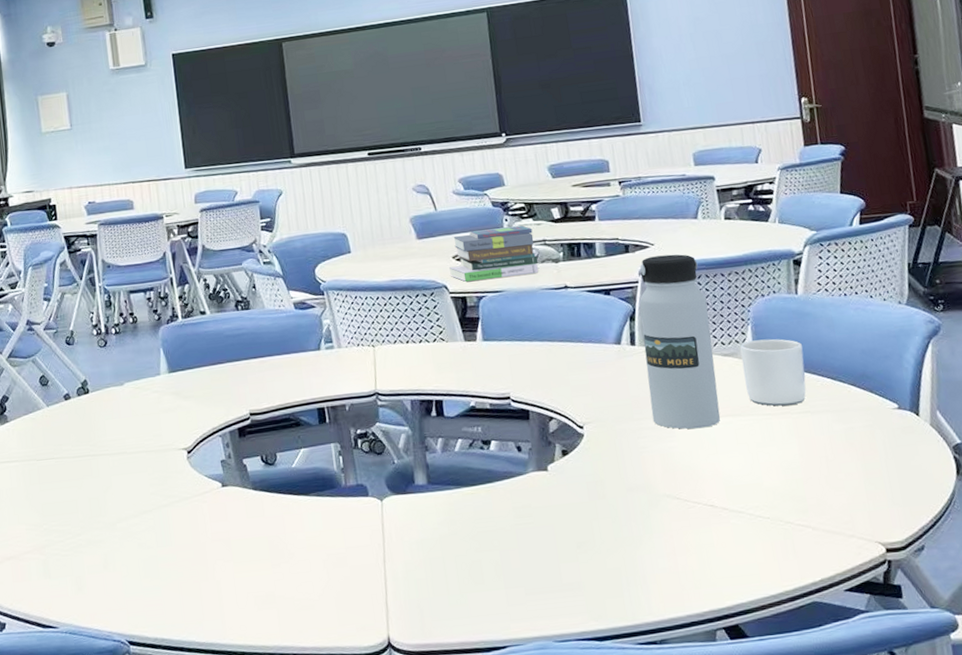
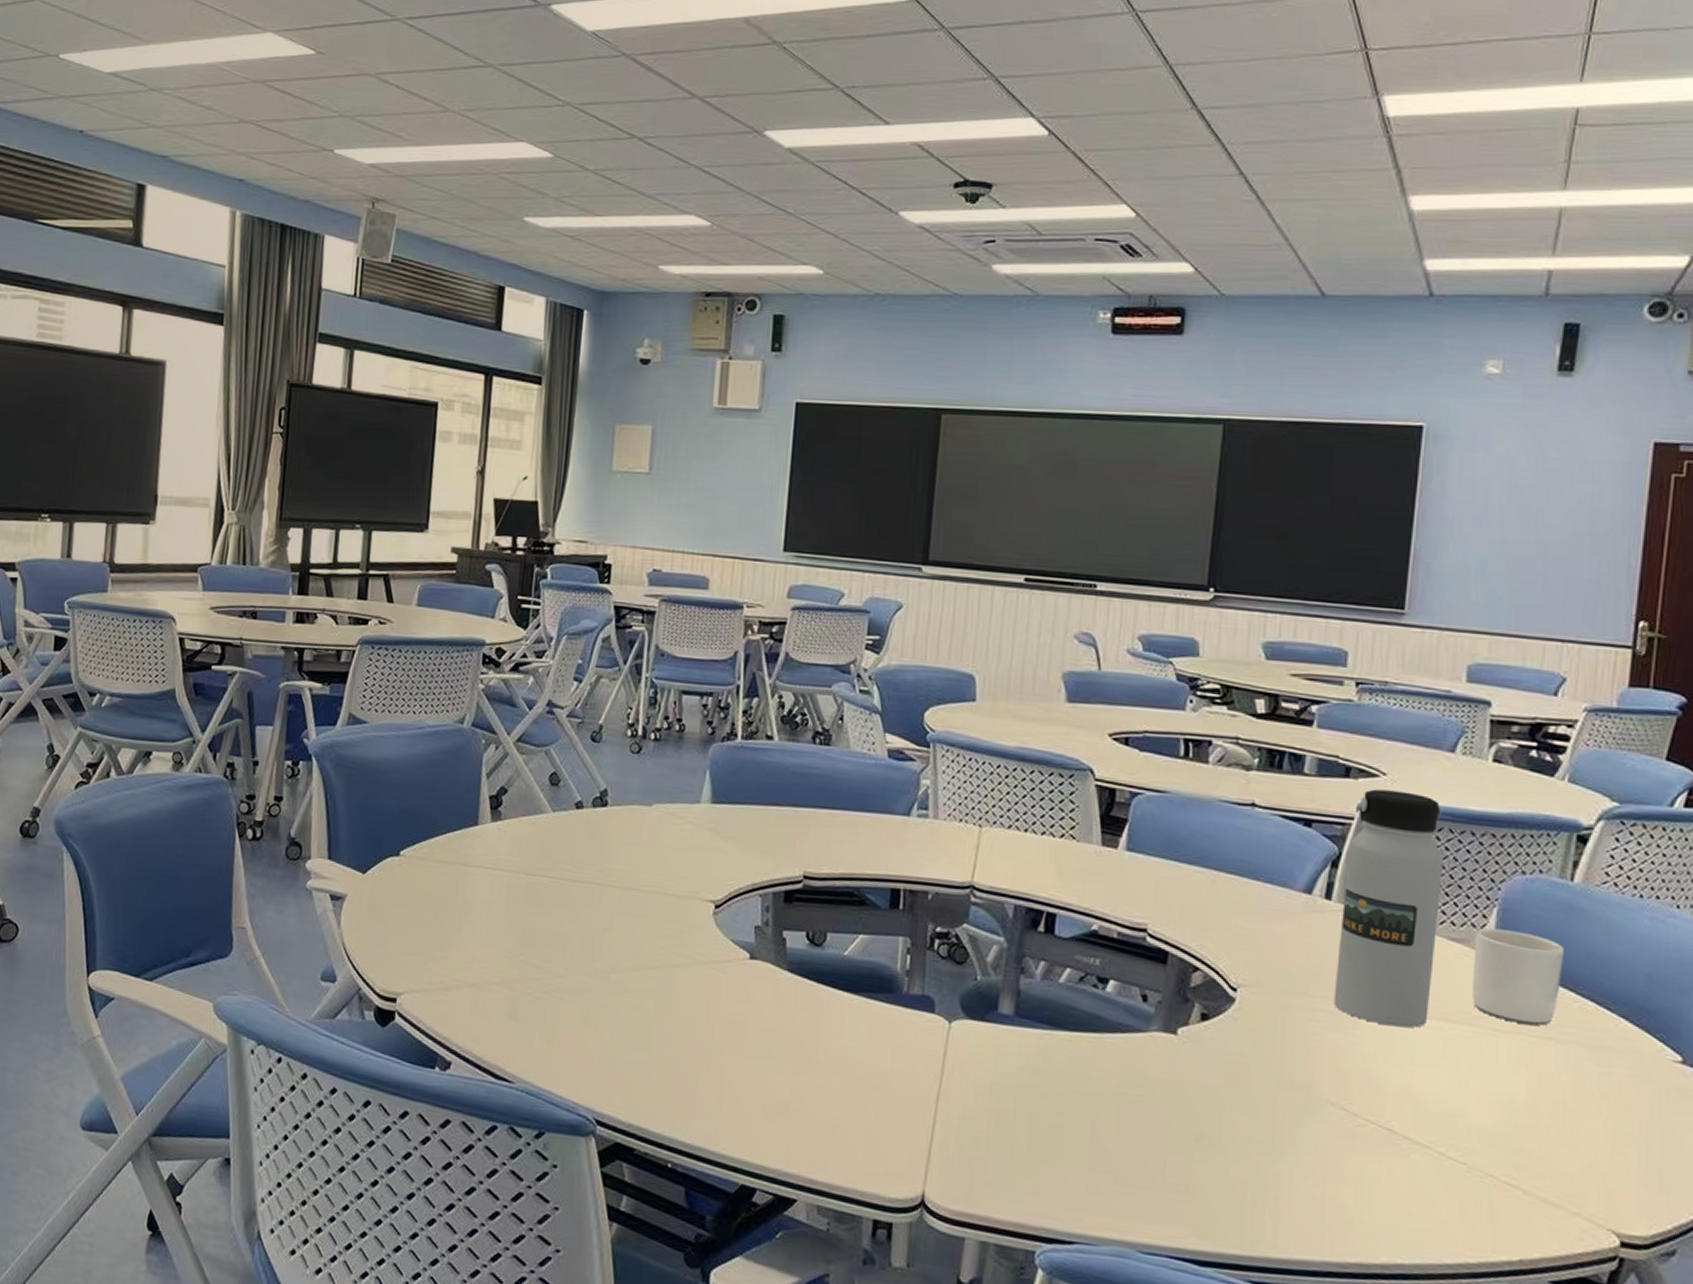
books: present [449,225,539,282] -> none [1100,705,1224,778]

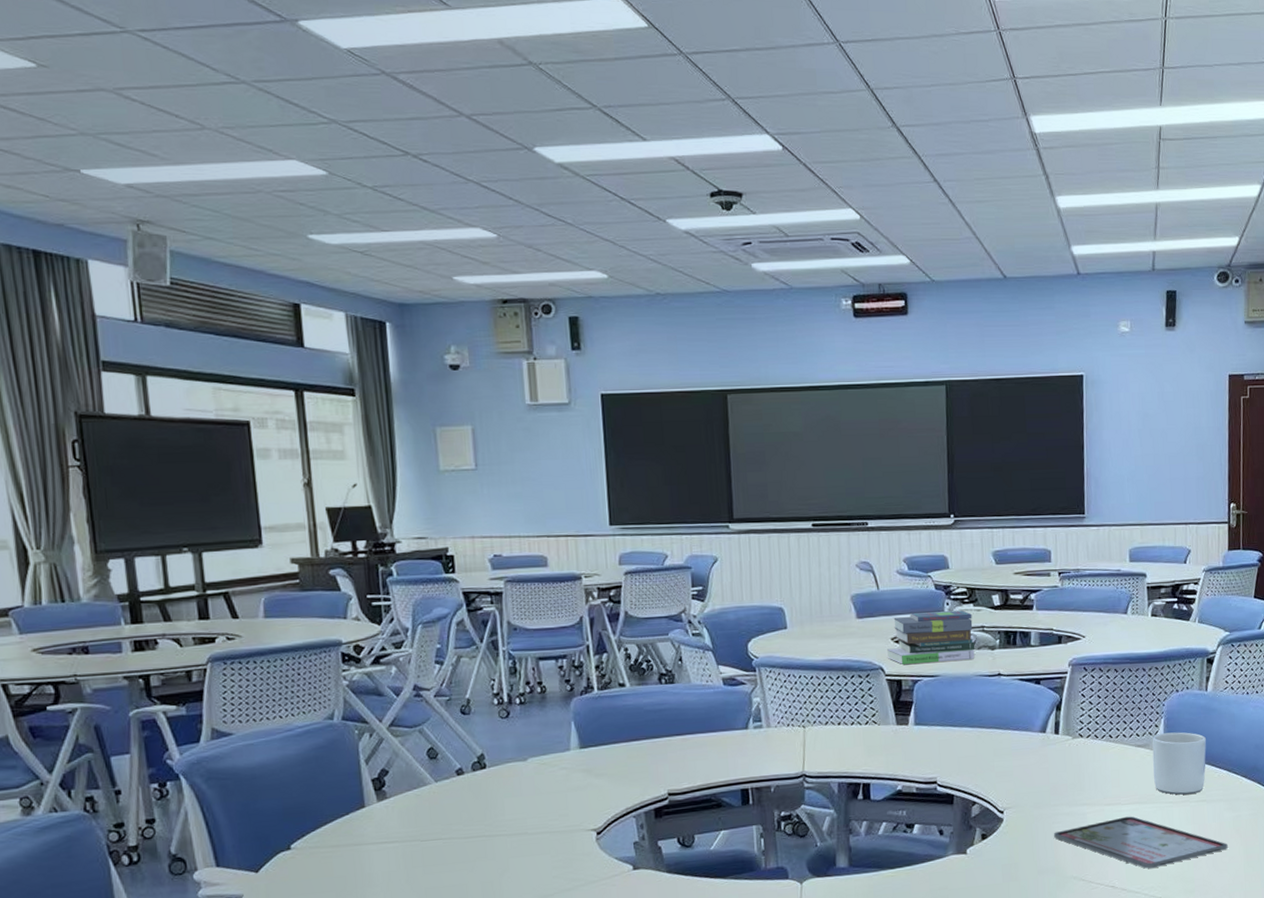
books: none [1100,705,1224,778] -> present [887,610,975,664]
tablet: none [1306,1033,1585,1120] -> present [1053,816,1228,869]
water bottle: present [1333,789,1443,1028] -> none [1066,647,1129,816]

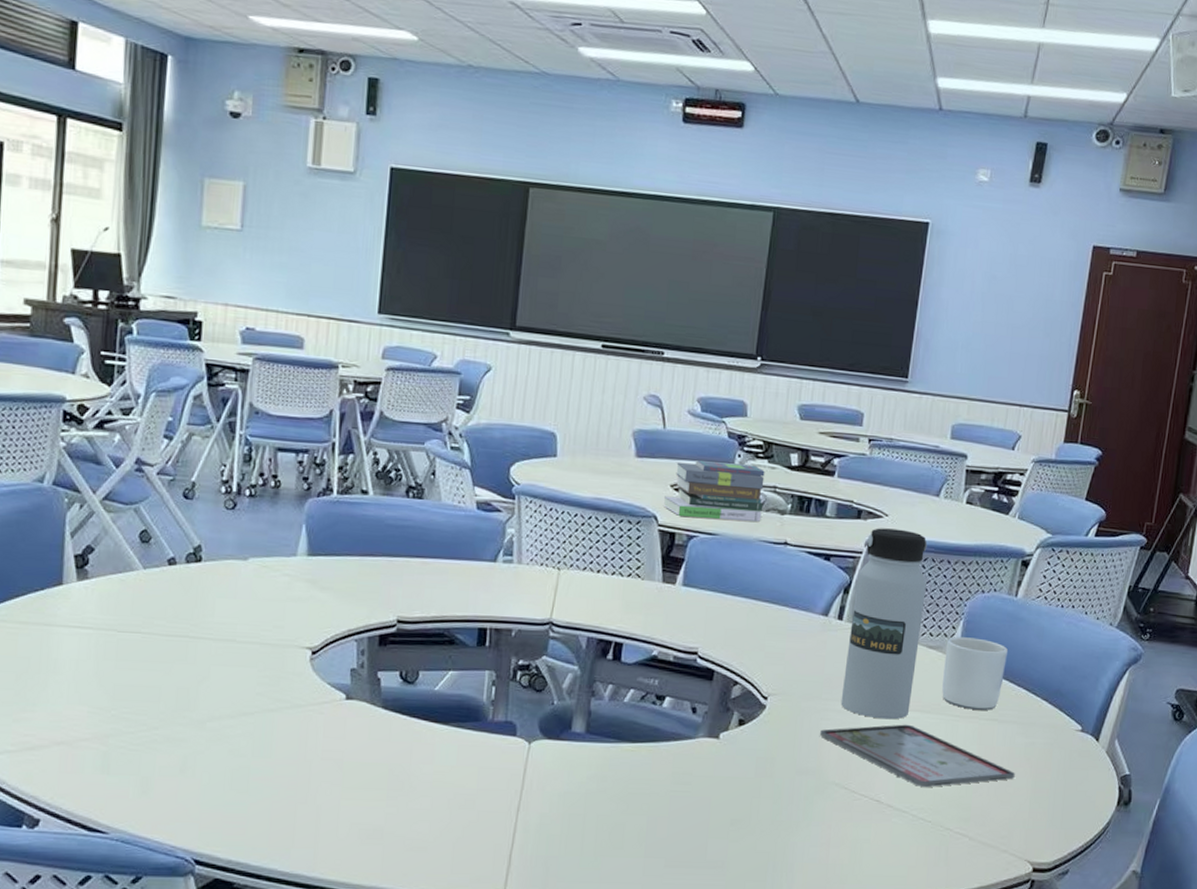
water bottle: none [1066,647,1129,816] -> present [840,528,928,720]

